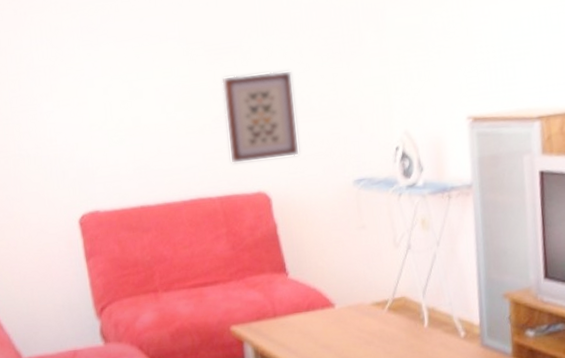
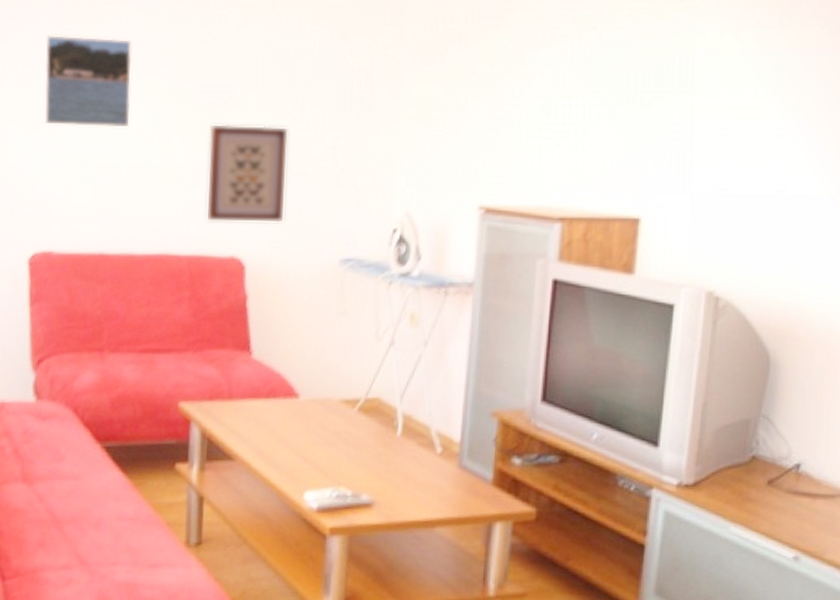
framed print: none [64,12,150,97] -> present [44,35,132,128]

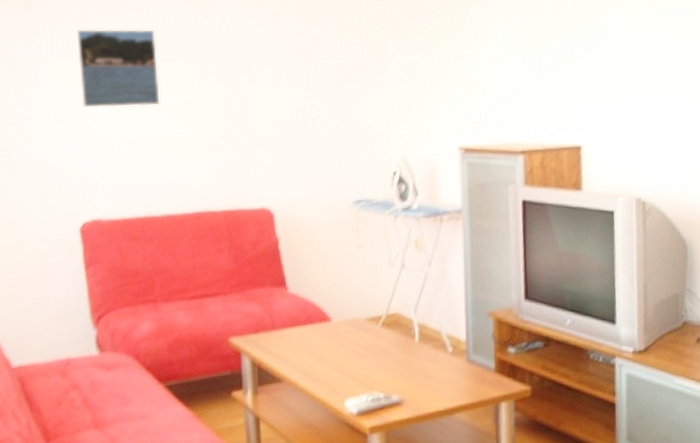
wall art: present [205,123,289,224] -> none [231,94,304,180]

